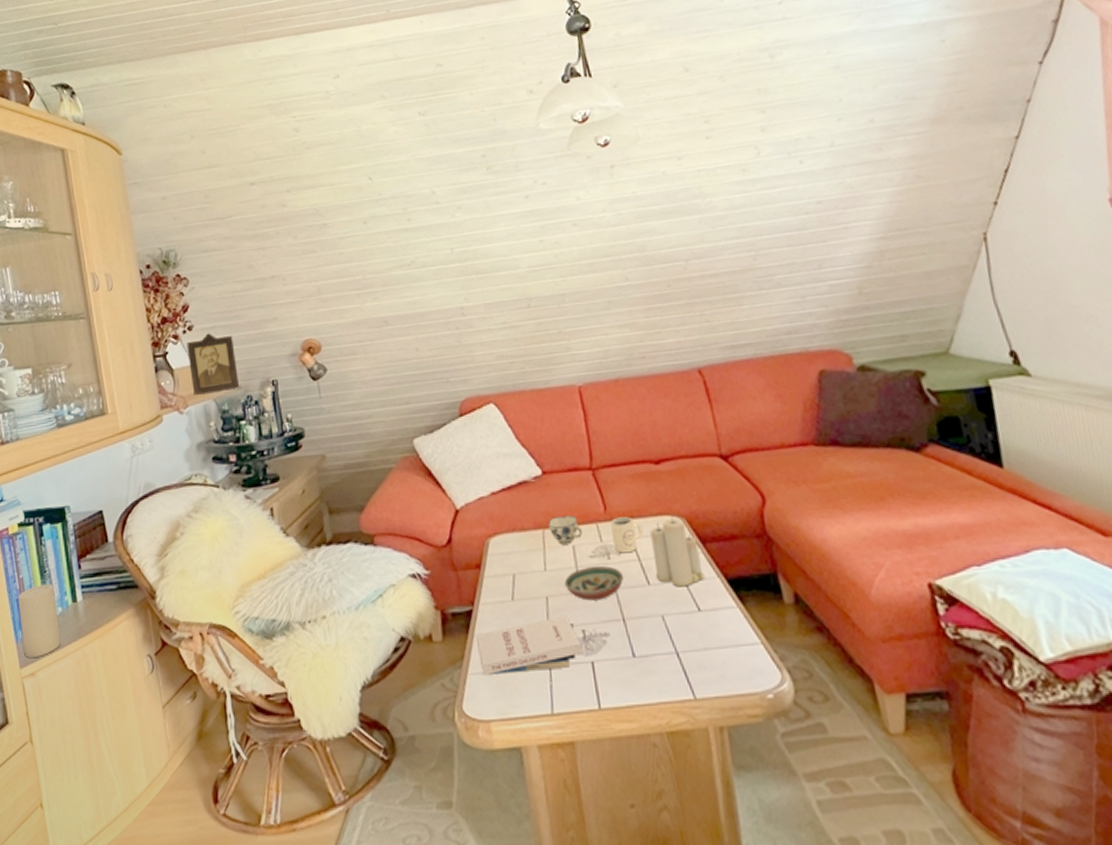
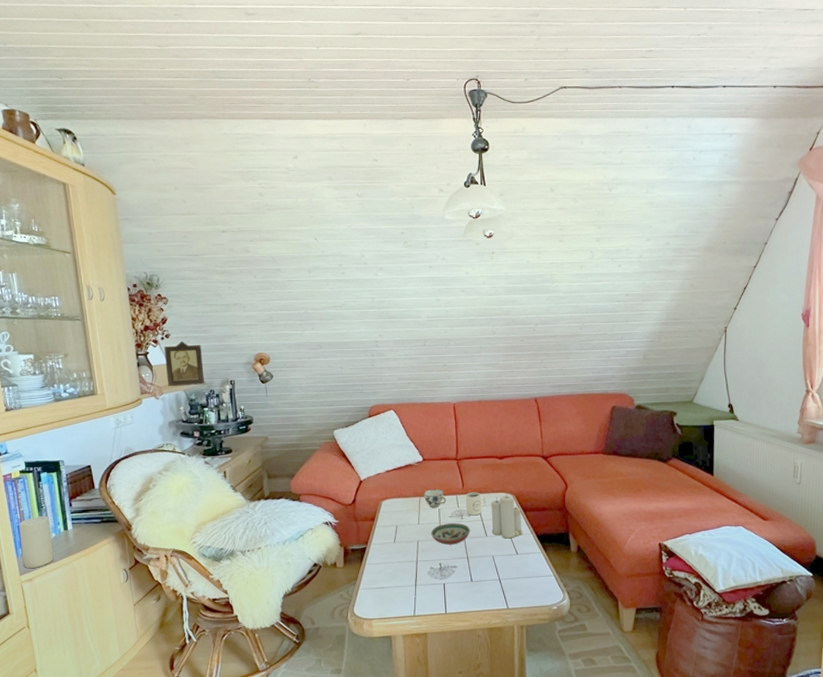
books: present [475,615,583,676] -> none [367,554,438,591]

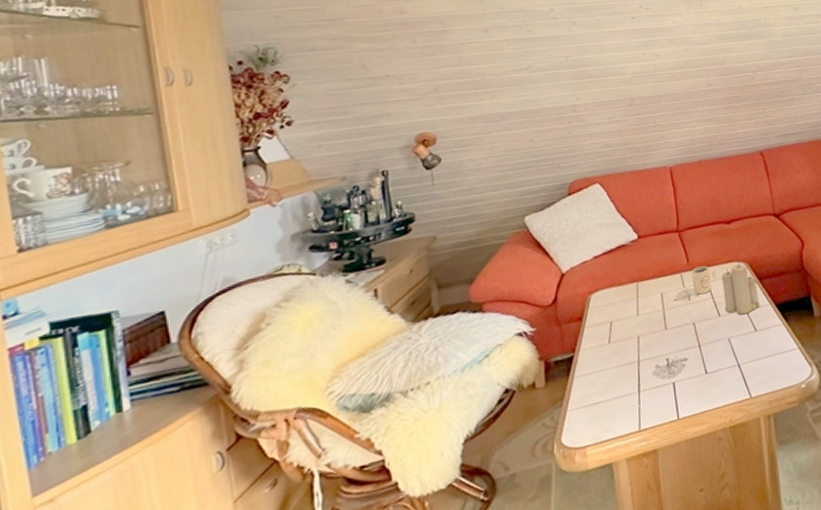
candle: present [19,516,54,569] -> none [35,397,96,484]
photo frame: present [164,341,204,386] -> none [284,128,344,188]
teacup: present [423,488,447,508] -> none [641,269,670,293]
decorative bowl: present [430,522,471,545] -> none [652,305,701,335]

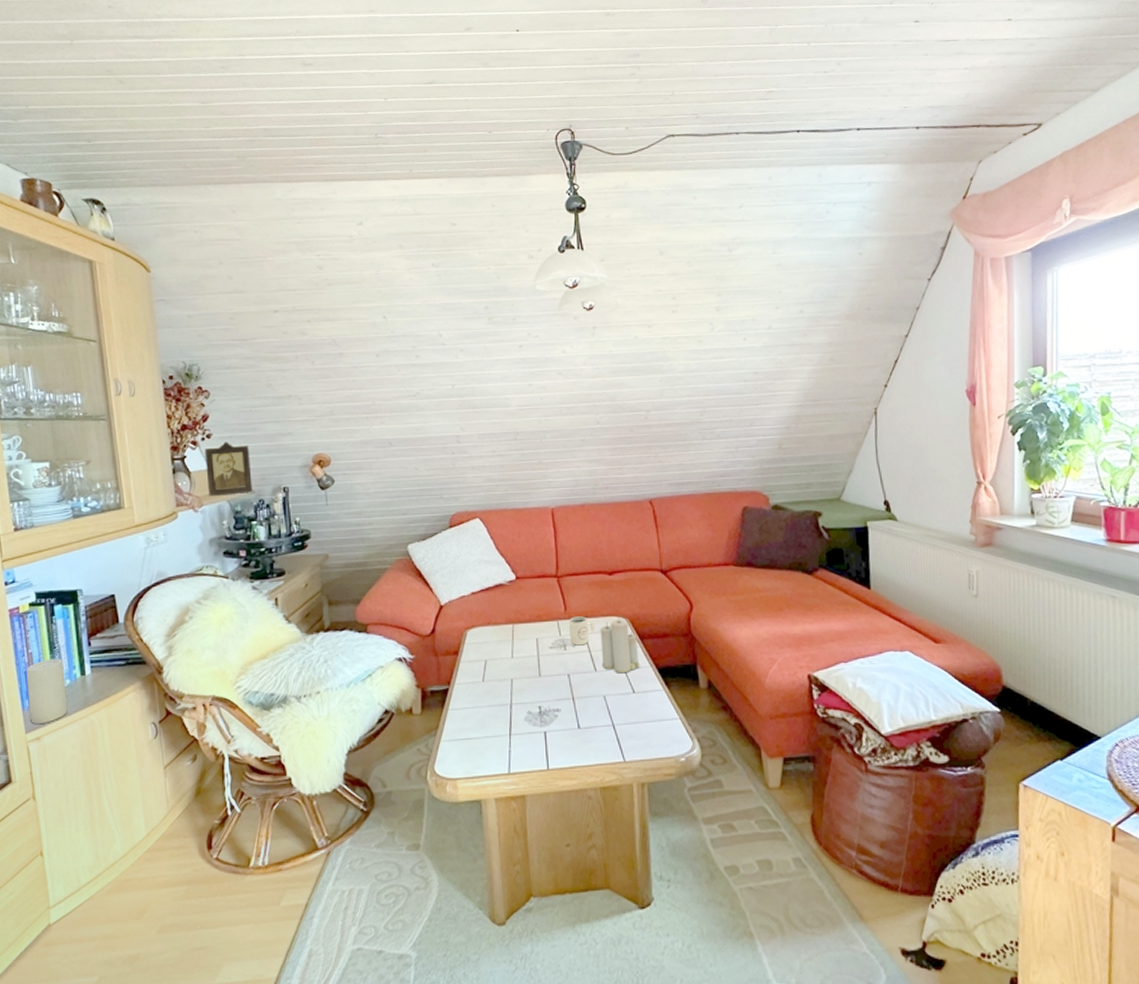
candle: none [35,397,96,484] -> present [27,658,68,725]
photo frame: none [284,128,344,188] -> present [205,442,252,496]

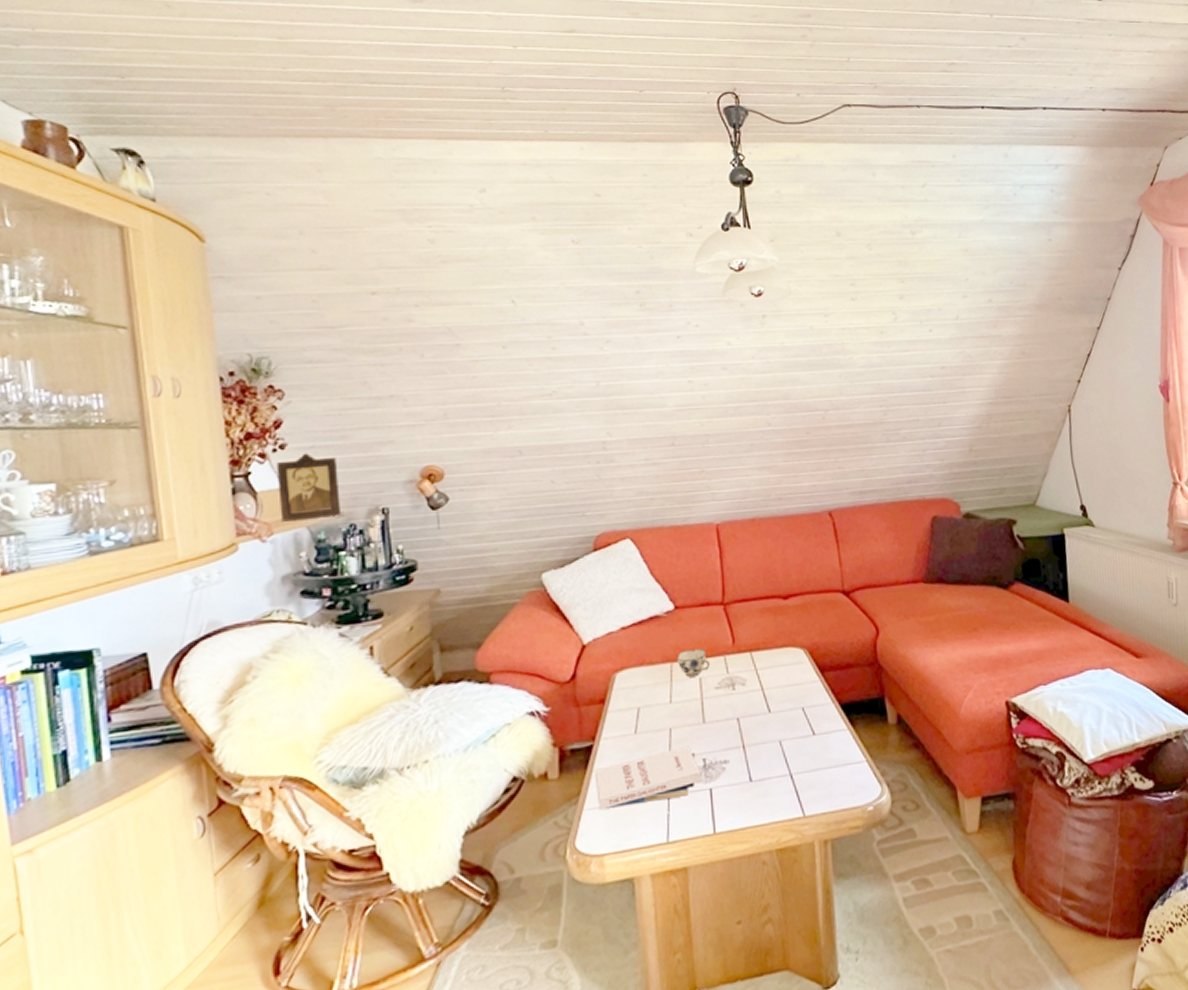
candle: present [27,658,68,725] -> none [15,741,75,833]
books: none [449,694,538,743] -> present [594,745,702,811]
teacup: none [517,613,546,637] -> present [676,648,711,677]
mug: present [569,616,595,646] -> none [738,649,768,684]
candle: present [600,618,641,674] -> none [774,648,822,714]

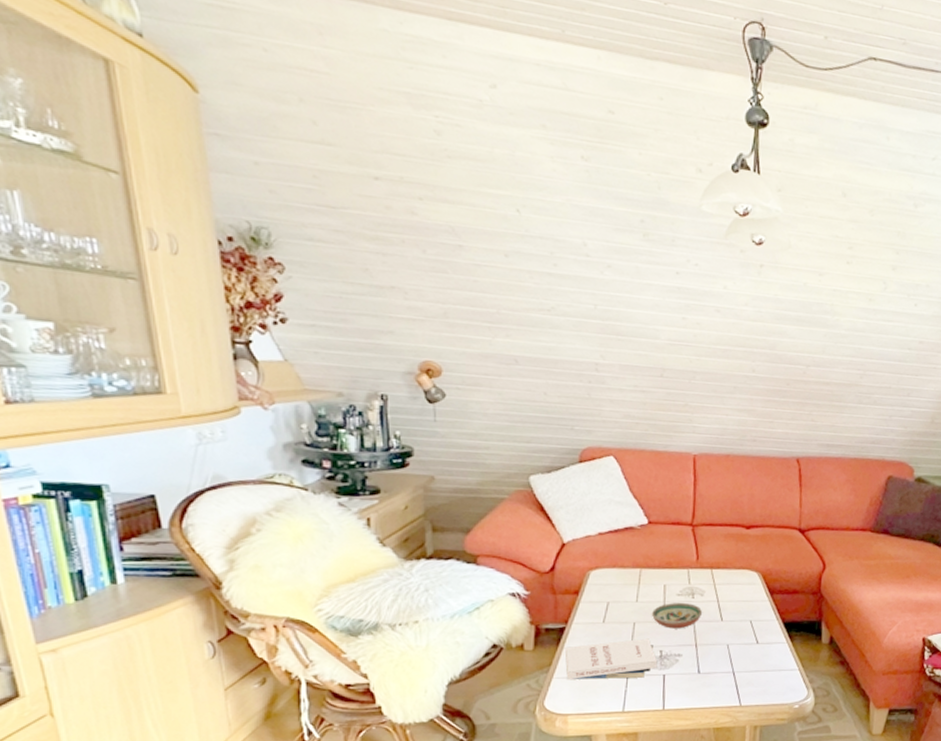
photo frame: present [276,453,340,522] -> none [277,330,340,396]
teacup: present [676,648,711,677] -> none [645,559,675,583]
decorative bowl: none [688,696,747,730] -> present [651,602,703,629]

